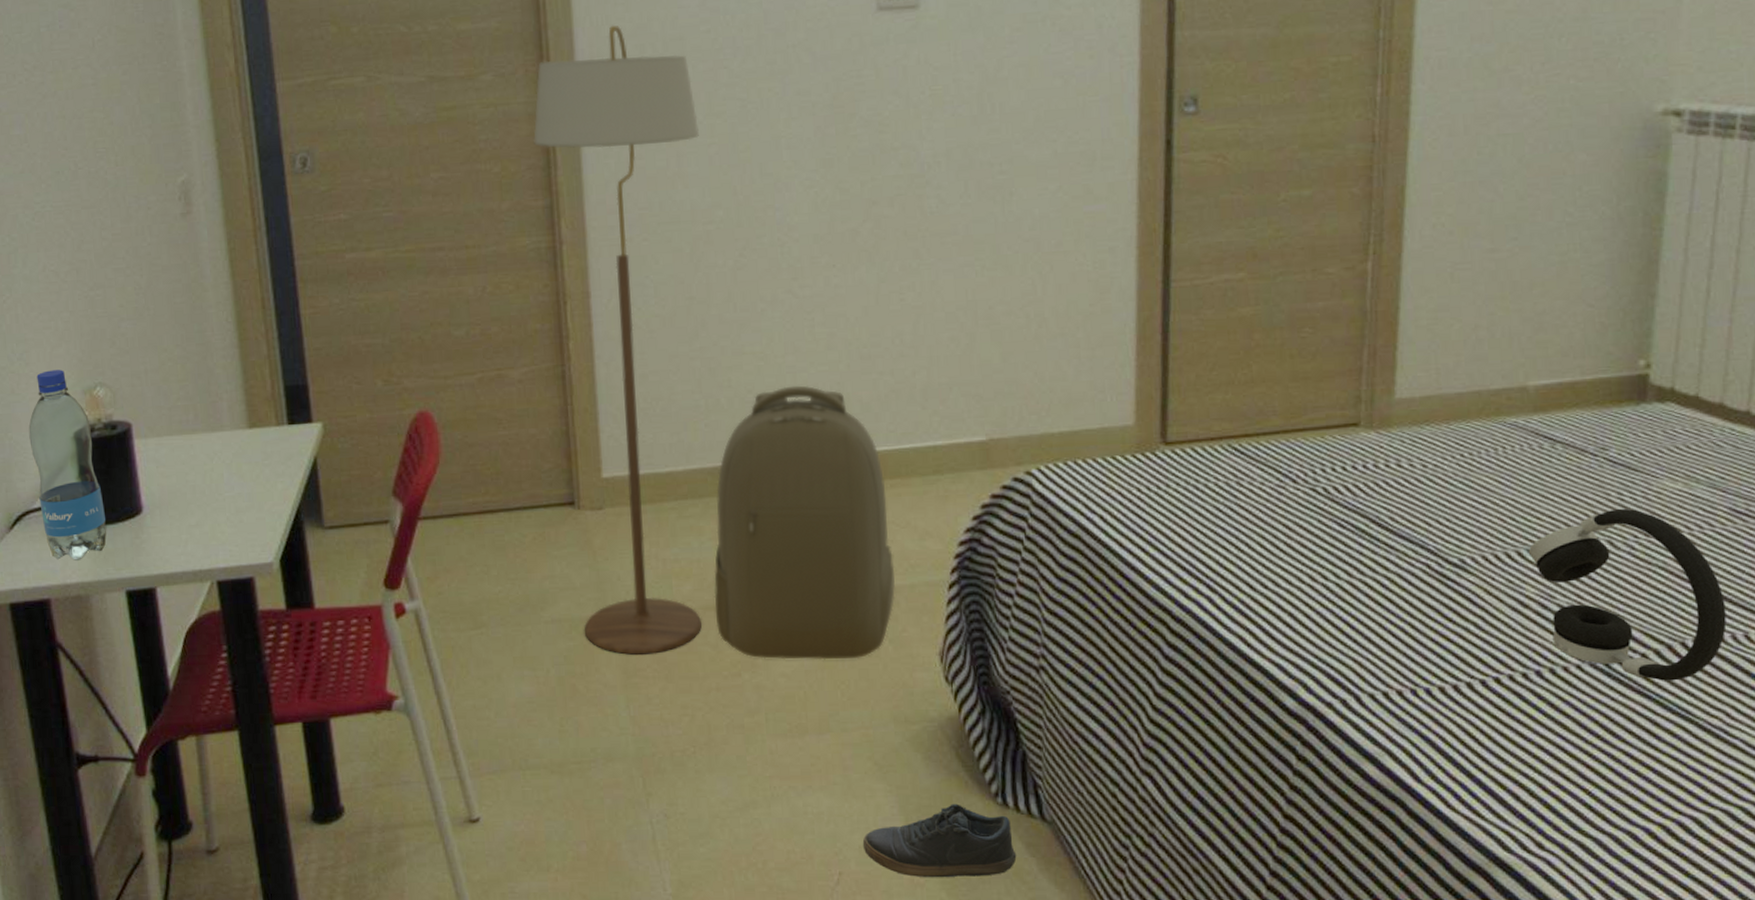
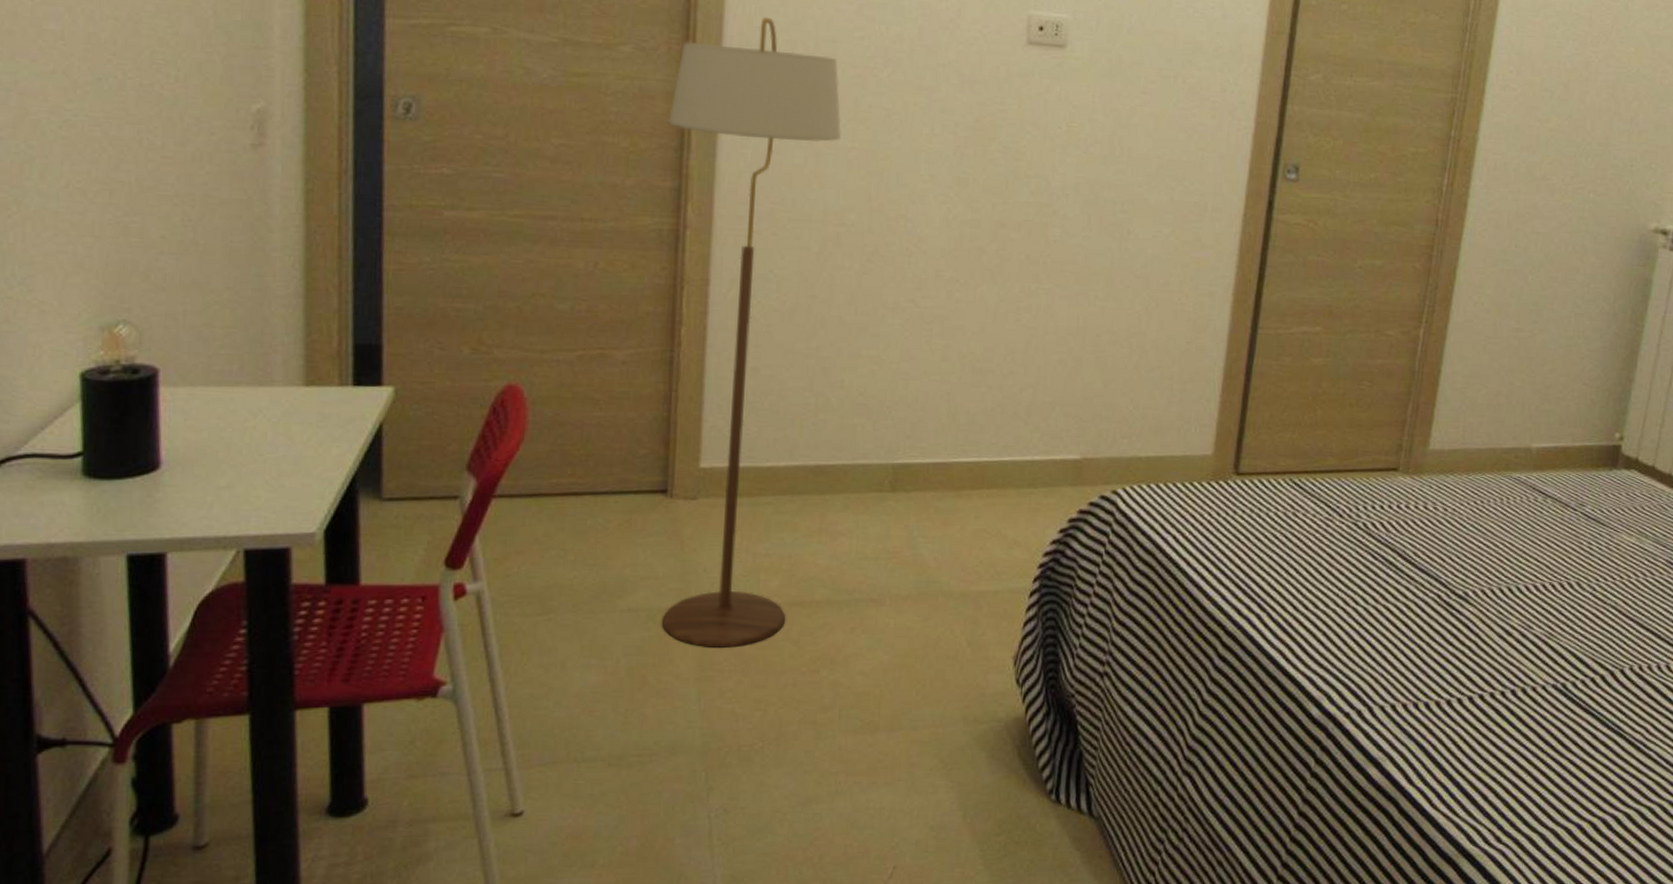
bottle: present [28,370,107,561] -> none [22,300,112,517]
backpack: present [714,385,895,660] -> none [800,392,982,660]
shoe: present [862,803,1017,878] -> none [919,800,1063,871]
headphones: present [1528,508,1727,681] -> none [1516,555,1656,702]

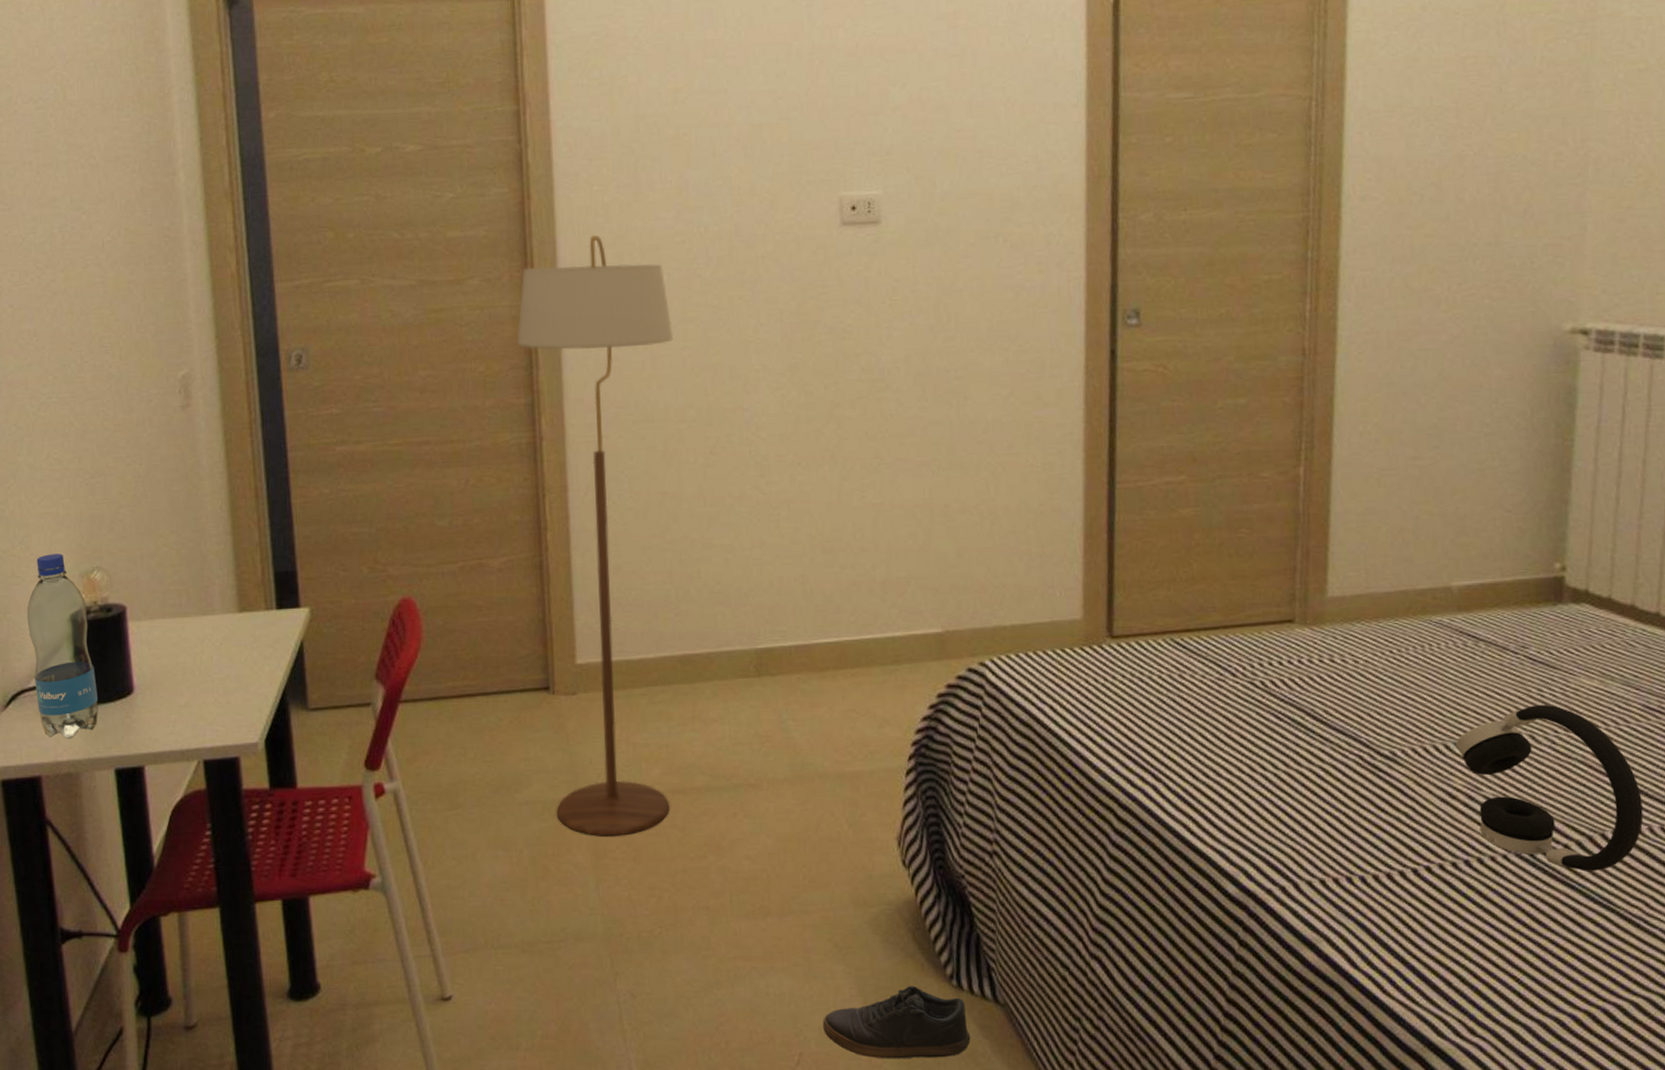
bottle: none [22,300,112,517] -> present [27,554,99,739]
shoe: none [919,800,1063,871] -> present [822,985,971,1059]
headphones: none [1516,555,1656,702] -> present [1455,704,1644,871]

